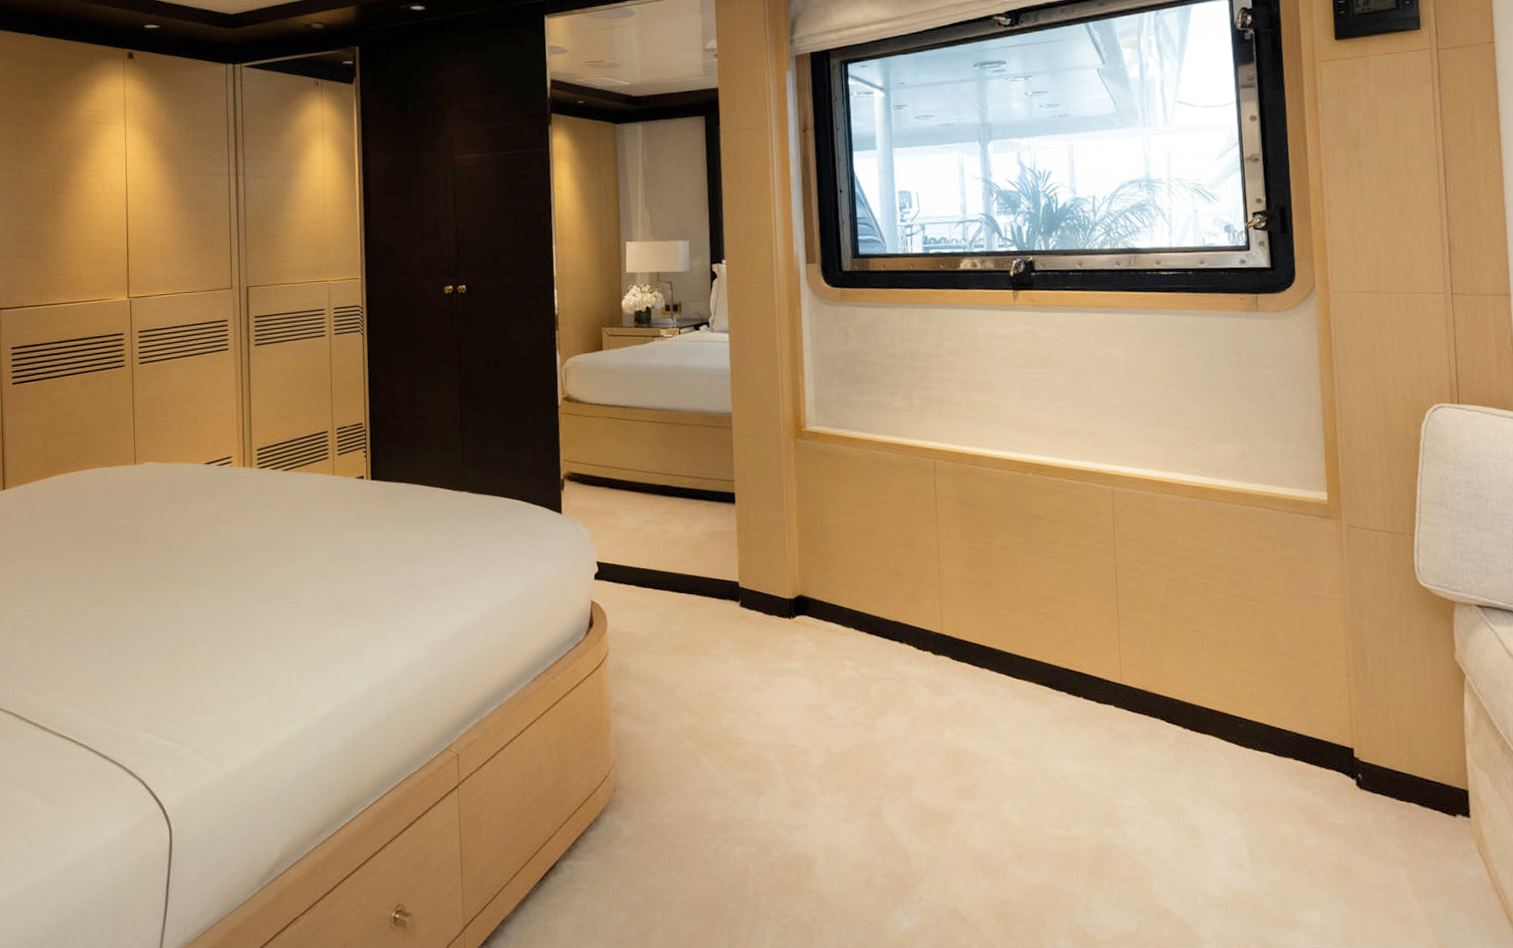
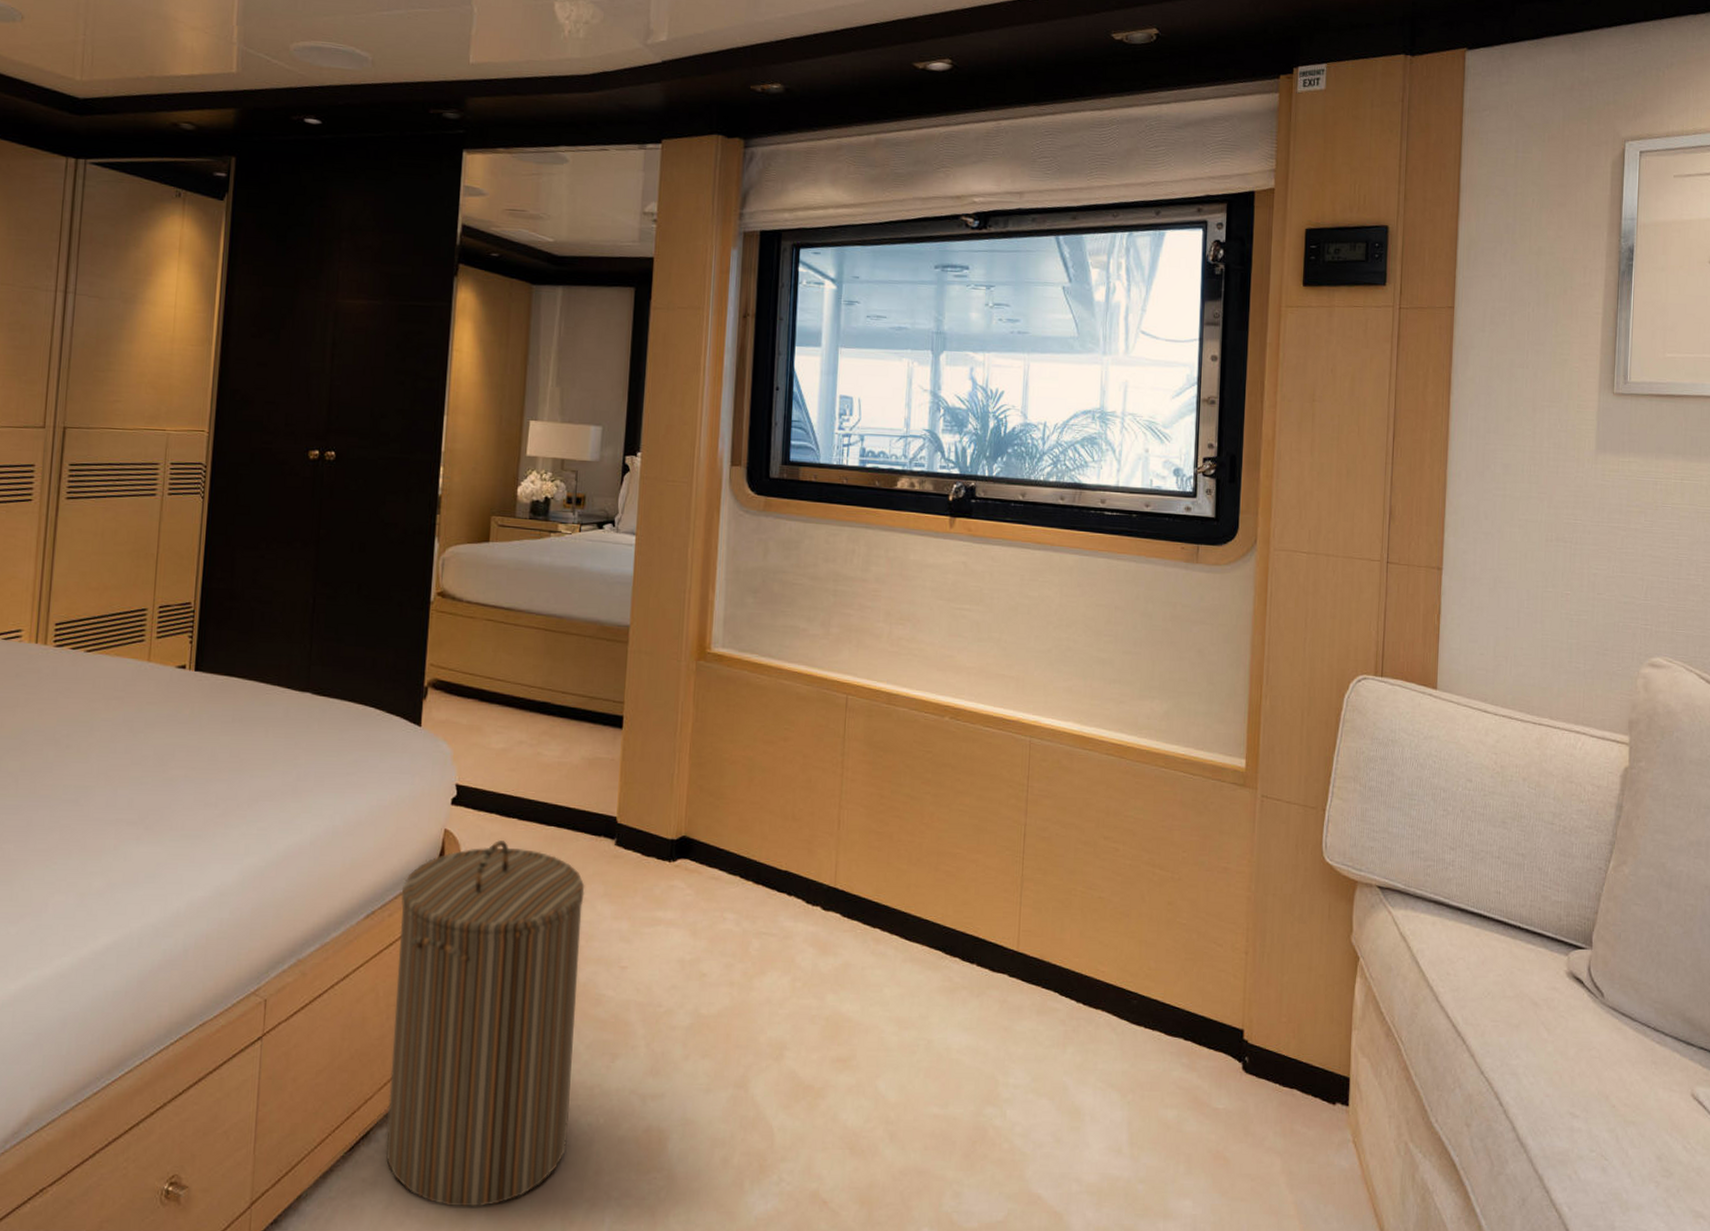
laundry hamper: none [560,608,726,928] -> present [386,840,585,1207]

